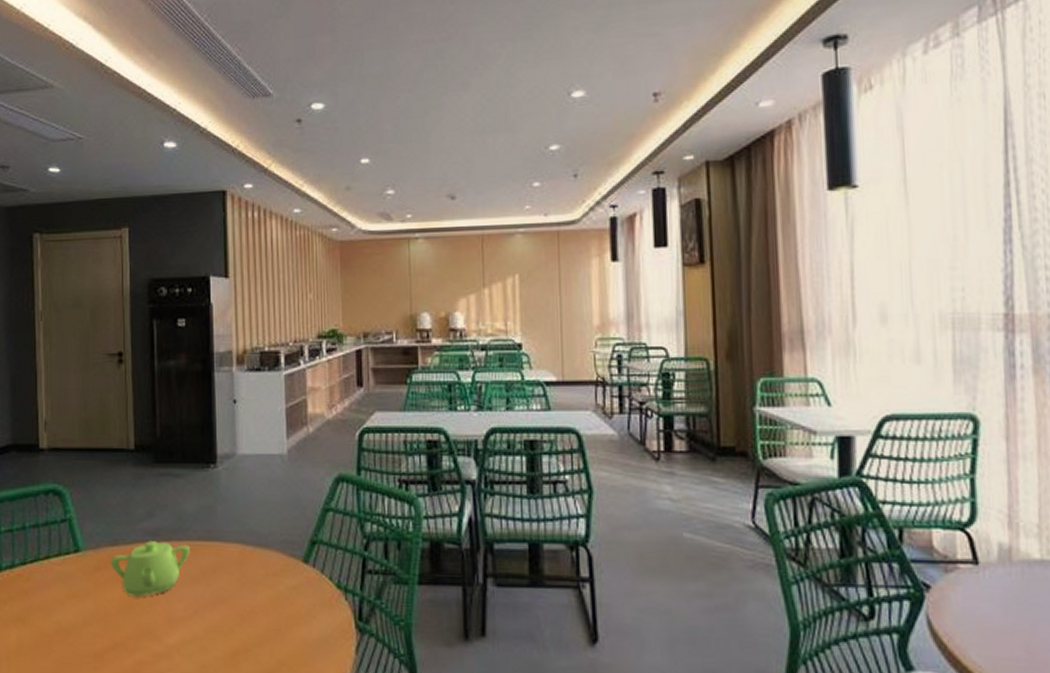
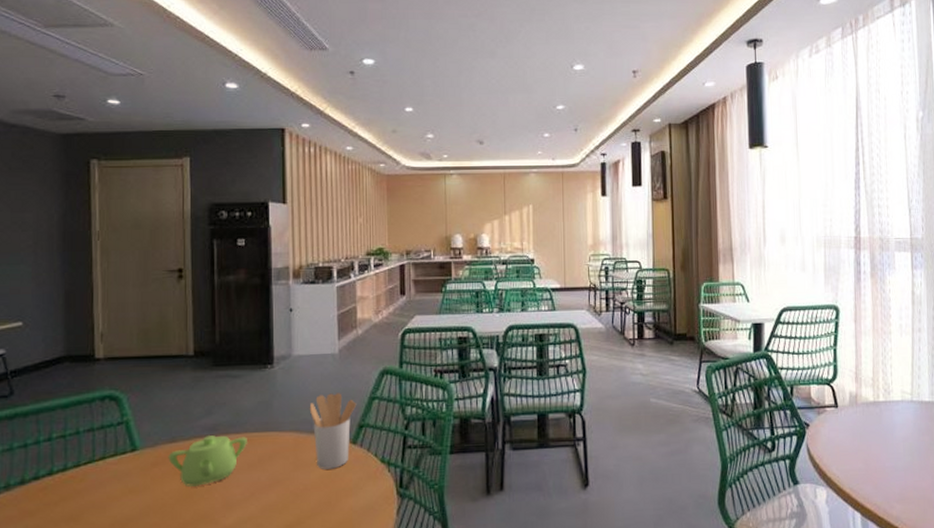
utensil holder: none [255,501,309,591] -> present [309,393,357,470]

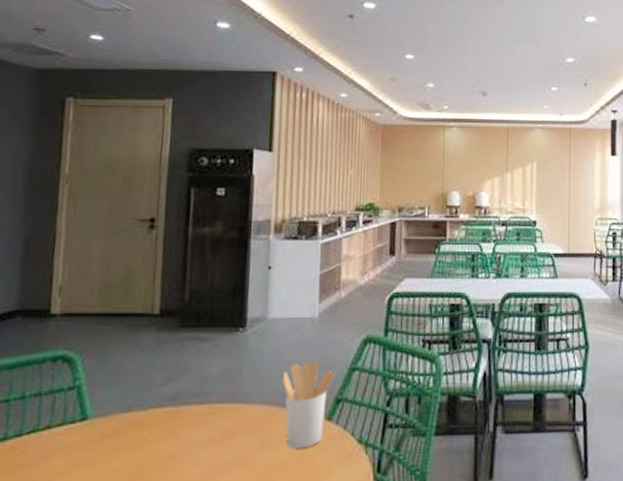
teapot: present [168,435,247,487] -> none [121,405,211,463]

